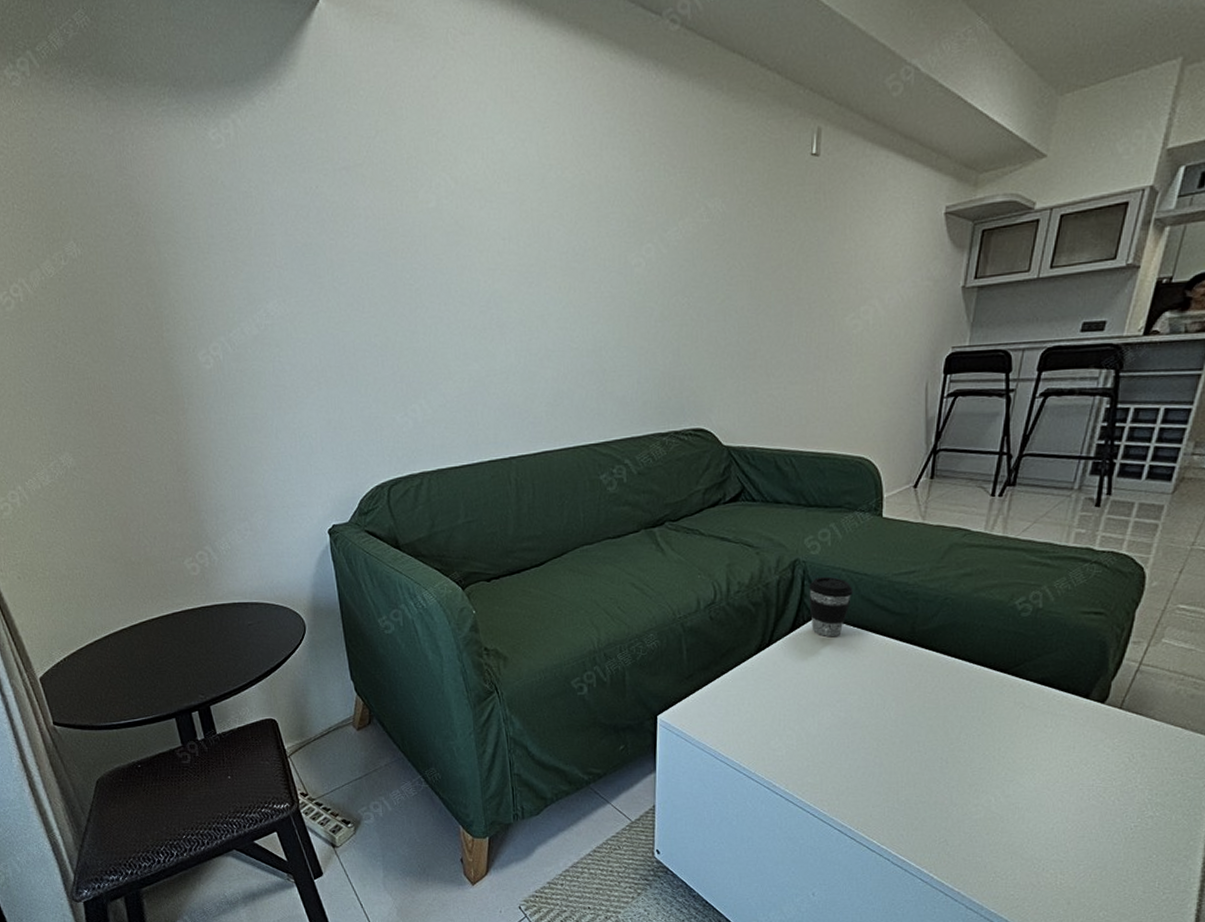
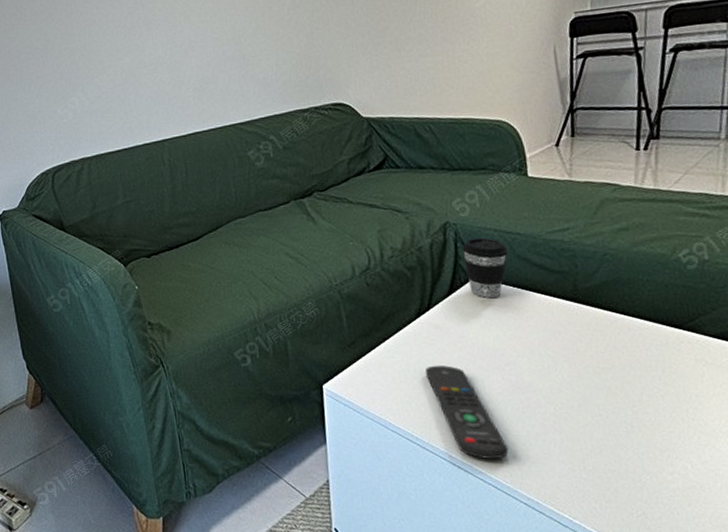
remote control: none [760,699,829,790] -> present [426,365,509,460]

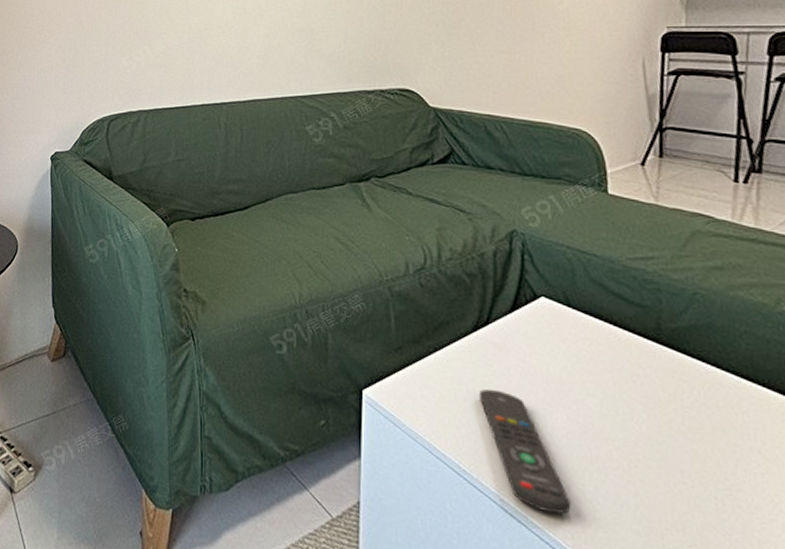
coffee cup: present [462,237,508,298] -> none [529,252,581,323]

